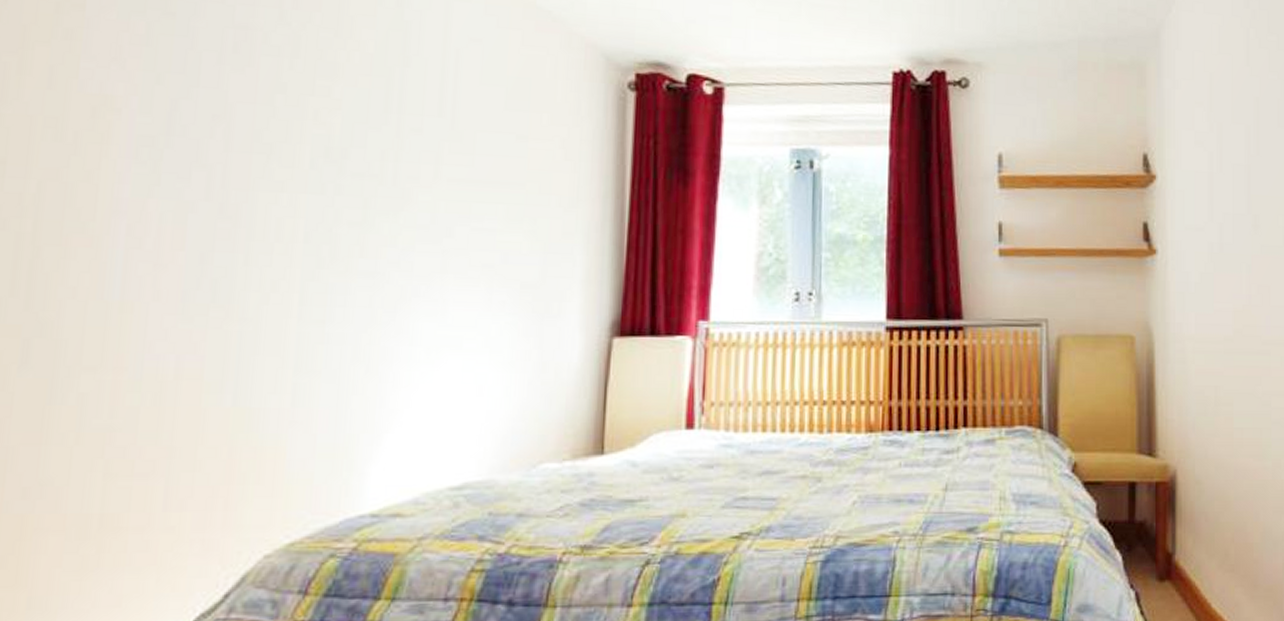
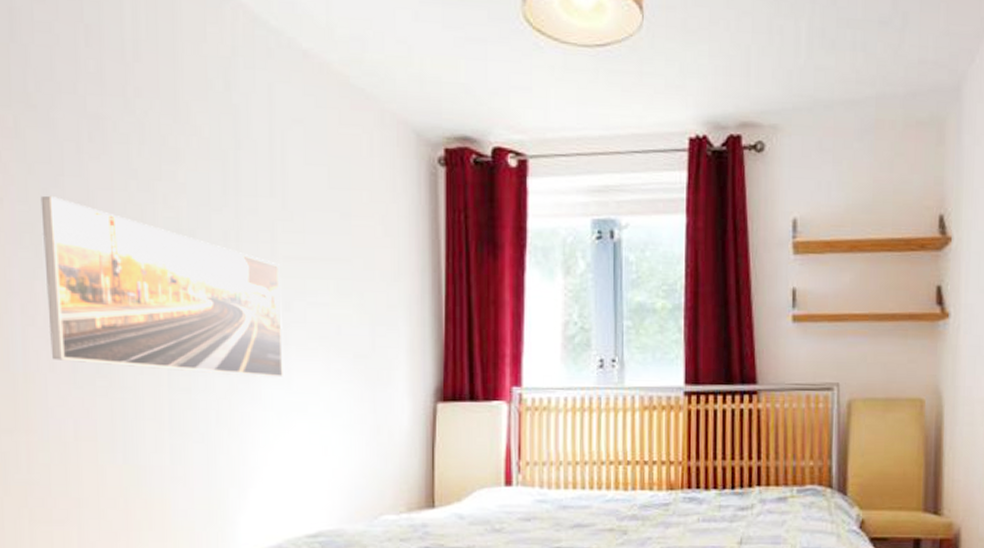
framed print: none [157,107,443,310] -> present [40,195,284,379]

